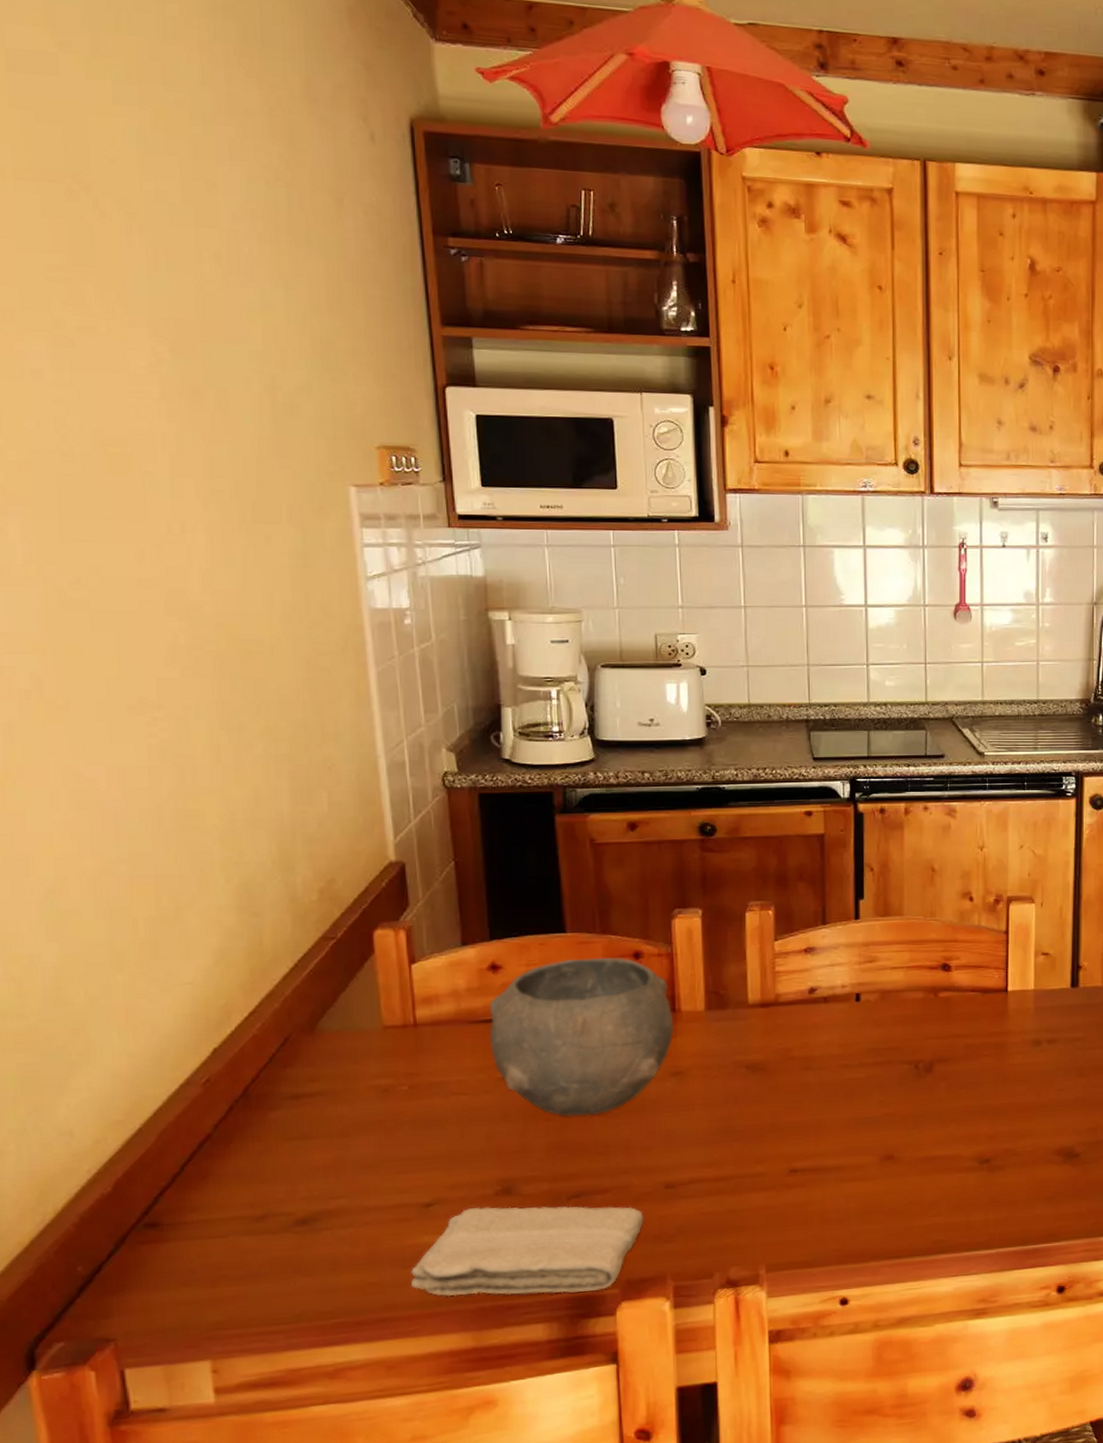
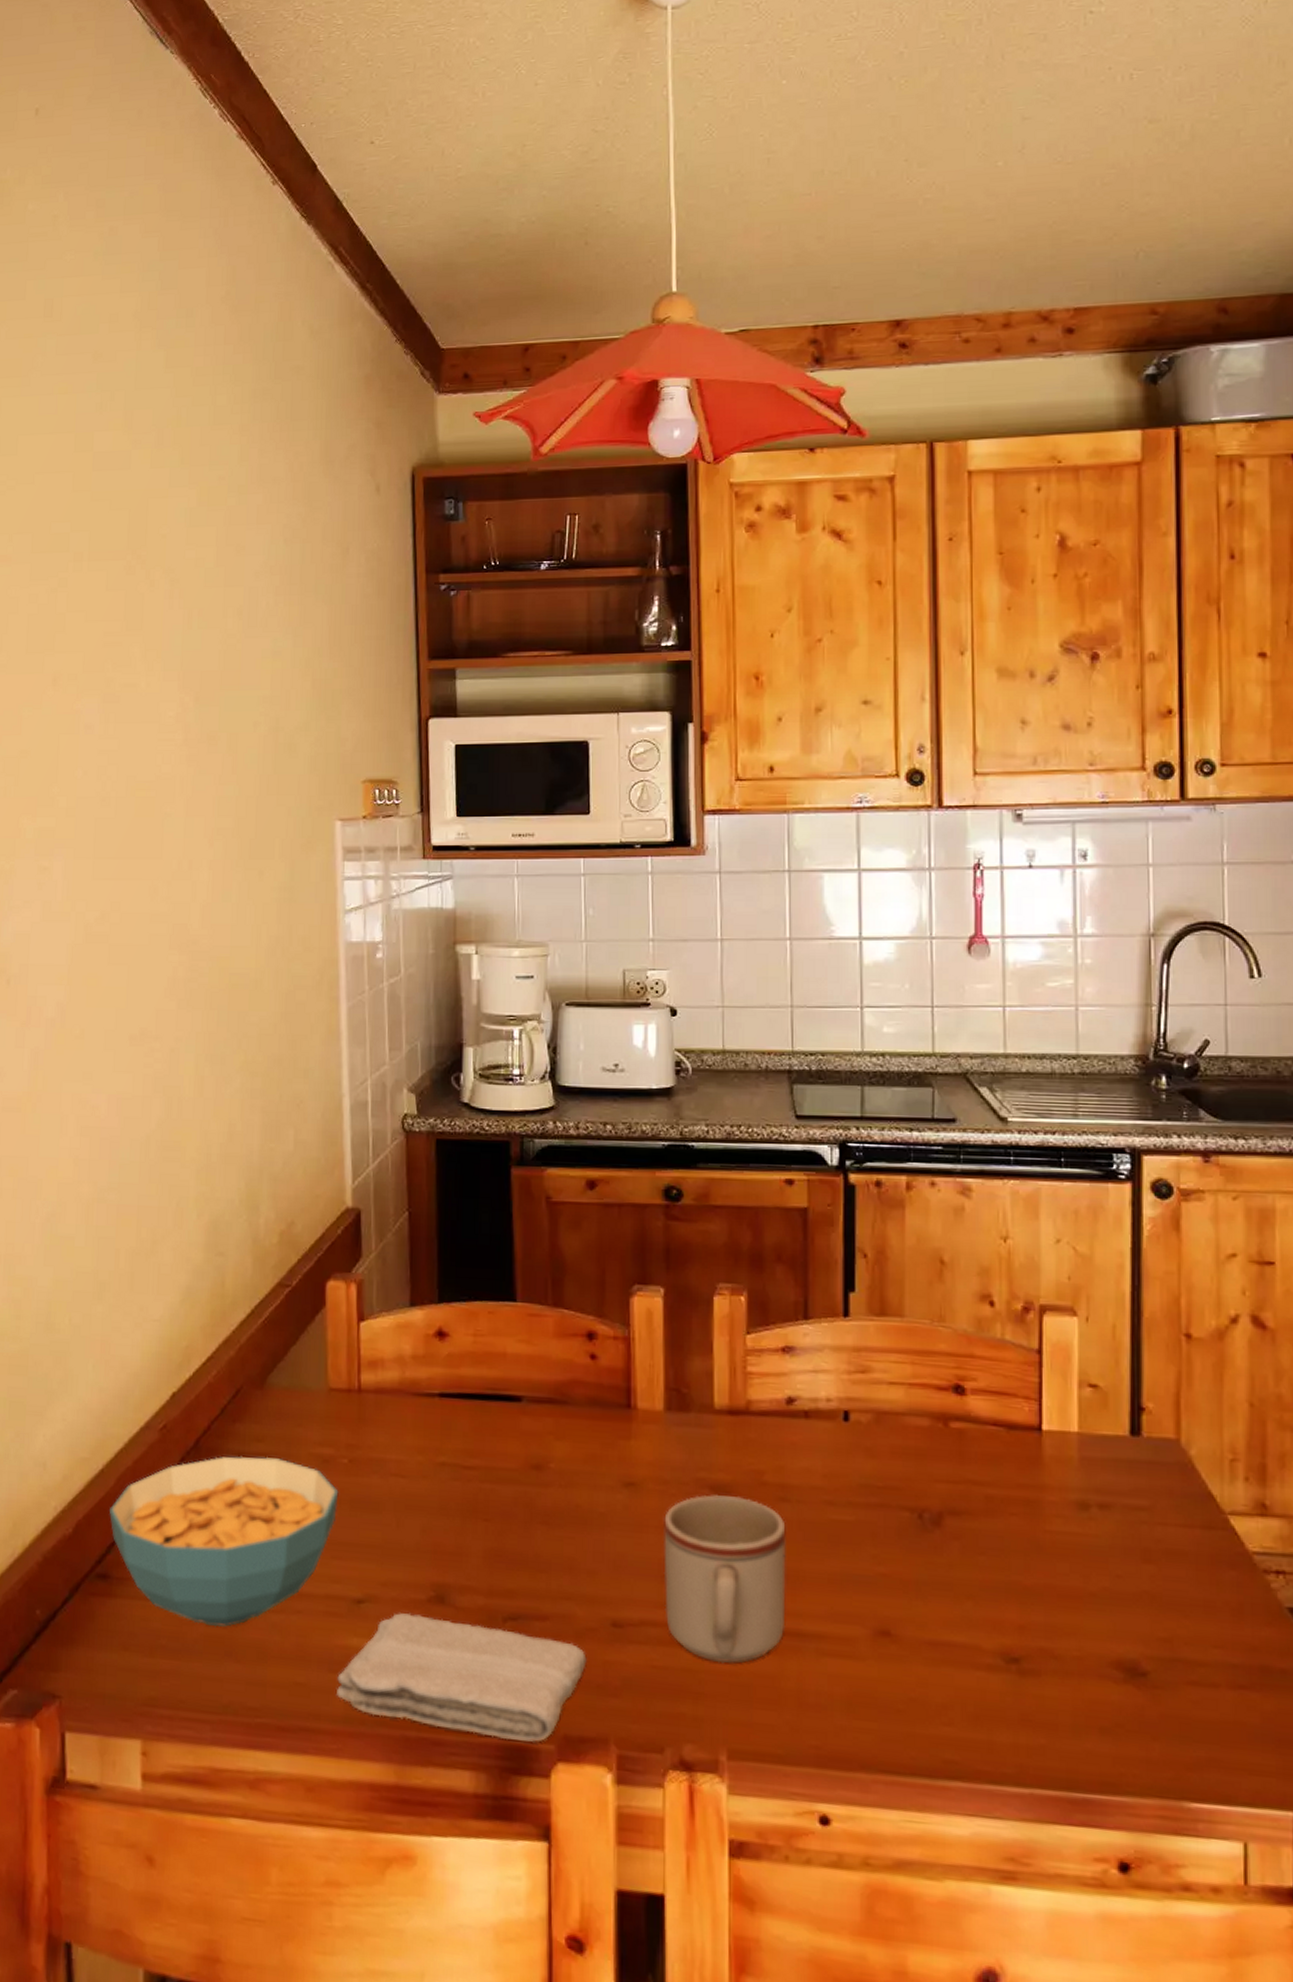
cereal bowl: none [153,1094,401,1251] -> present [109,1455,339,1627]
bowl: present [489,957,675,1117] -> none [432,1333,629,1522]
mug: none [708,1071,811,1202] -> present [663,1495,786,1664]

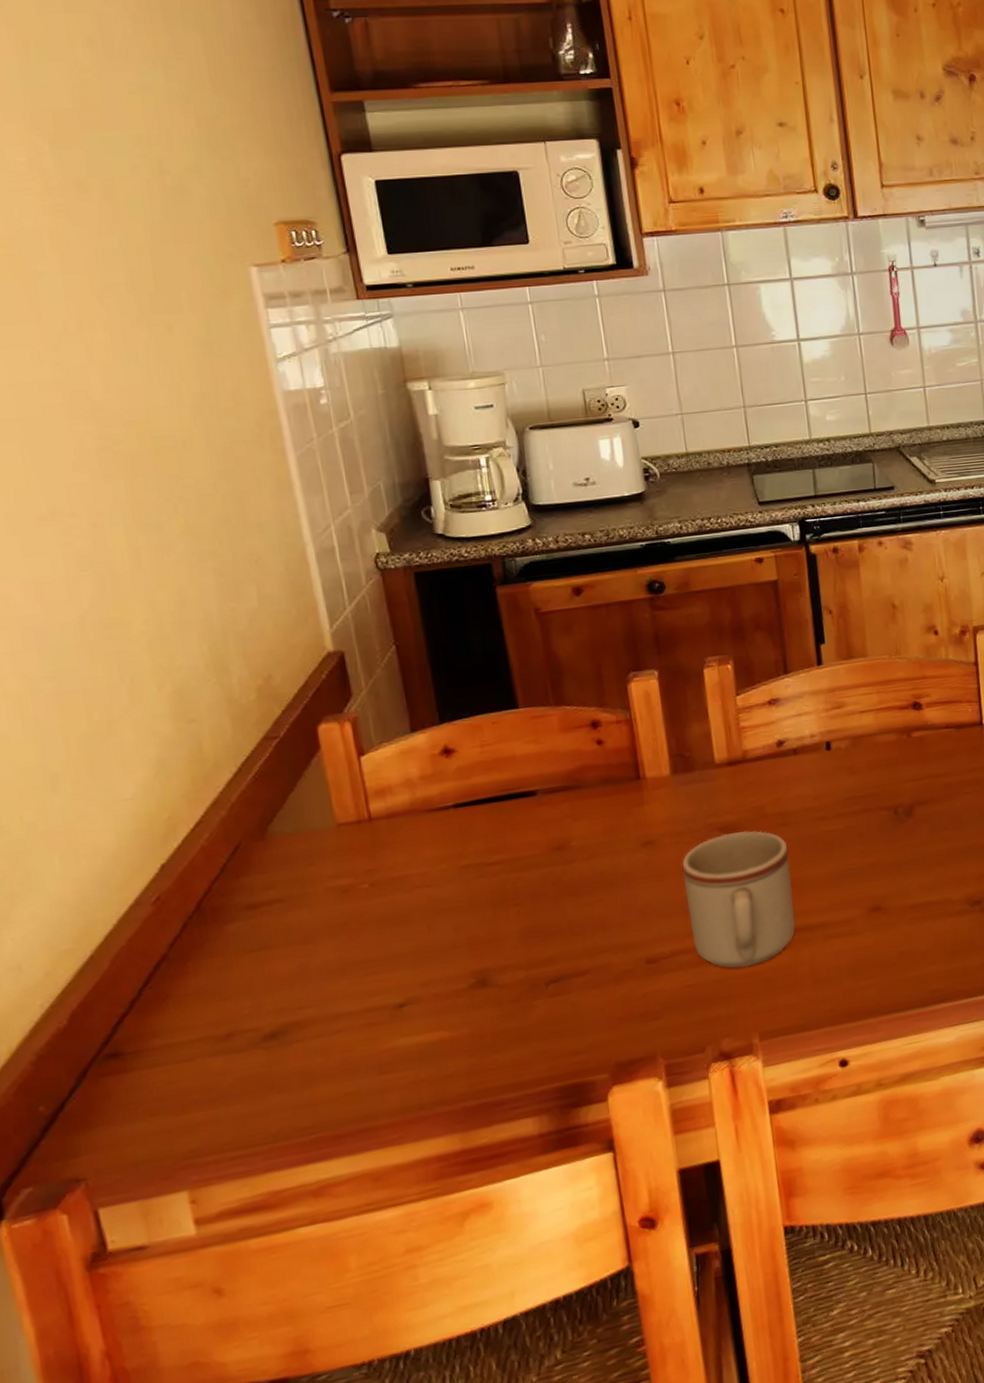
cereal bowl: present [109,1455,339,1627] -> none [108,899,365,1071]
washcloth: present [335,1612,587,1742] -> none [389,986,628,1100]

